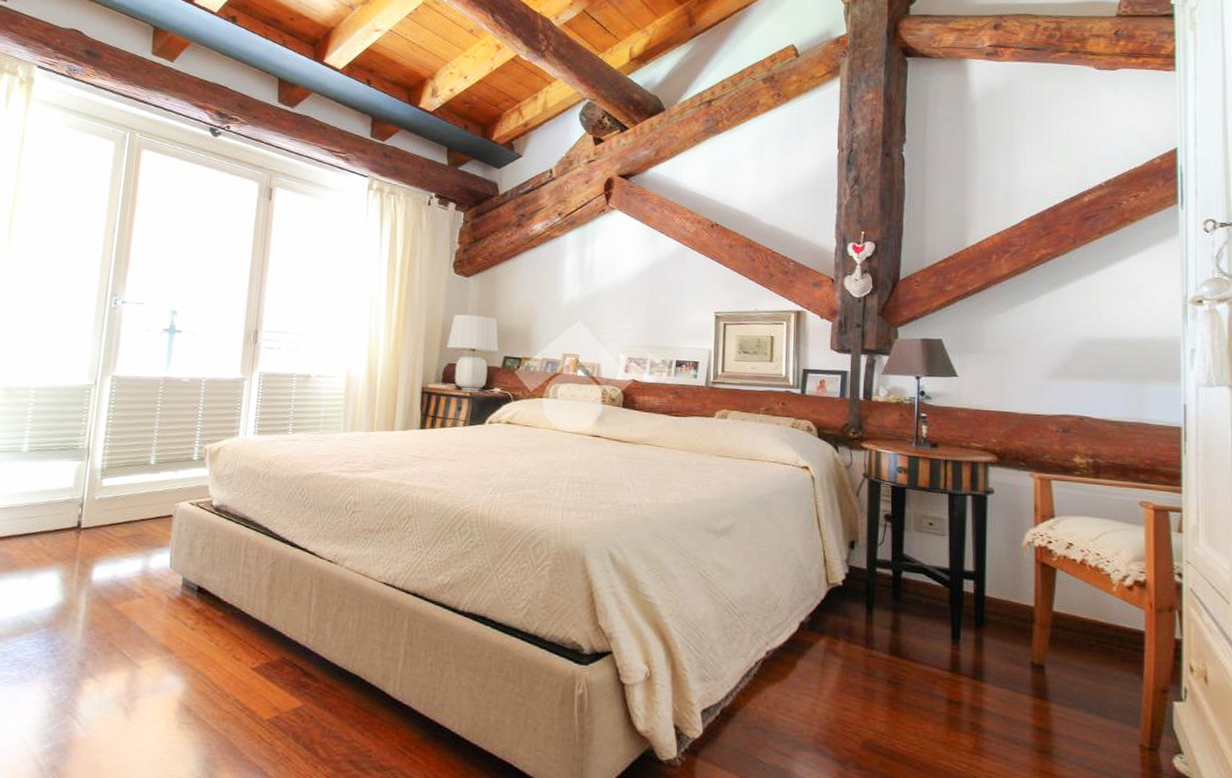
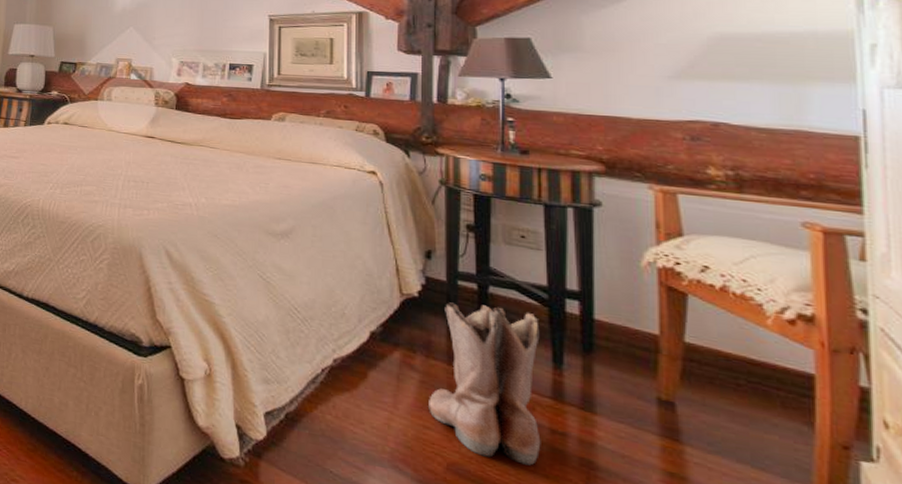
boots: none [848,589,942,735] -> present [429,302,541,466]

